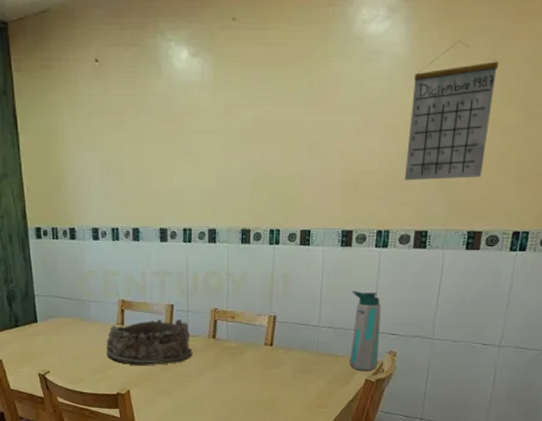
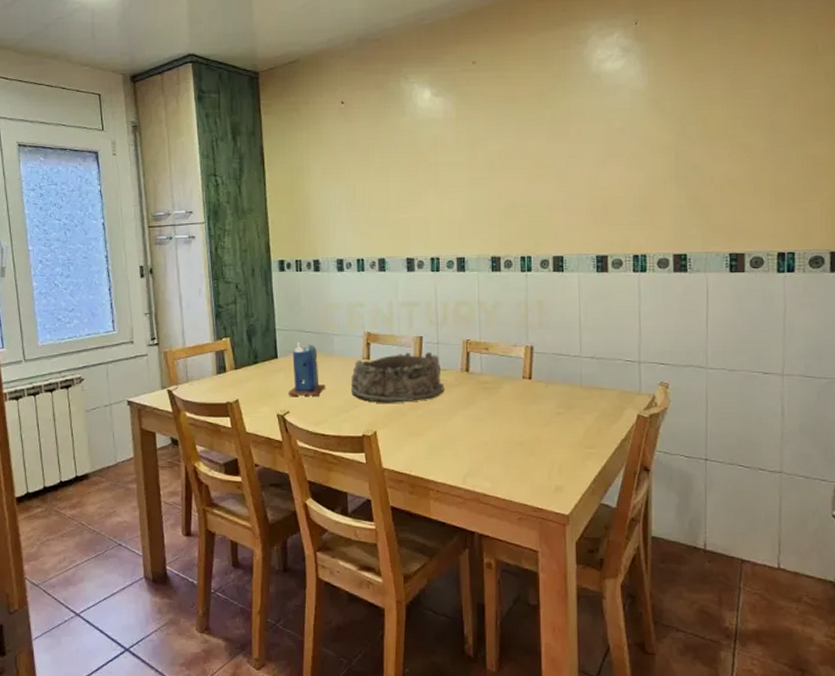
candle: none [48,308,83,358] -> present [288,343,326,396]
water bottle: present [349,290,381,372] -> none [613,317,650,406]
calendar: present [405,41,499,181] -> none [654,74,737,205]

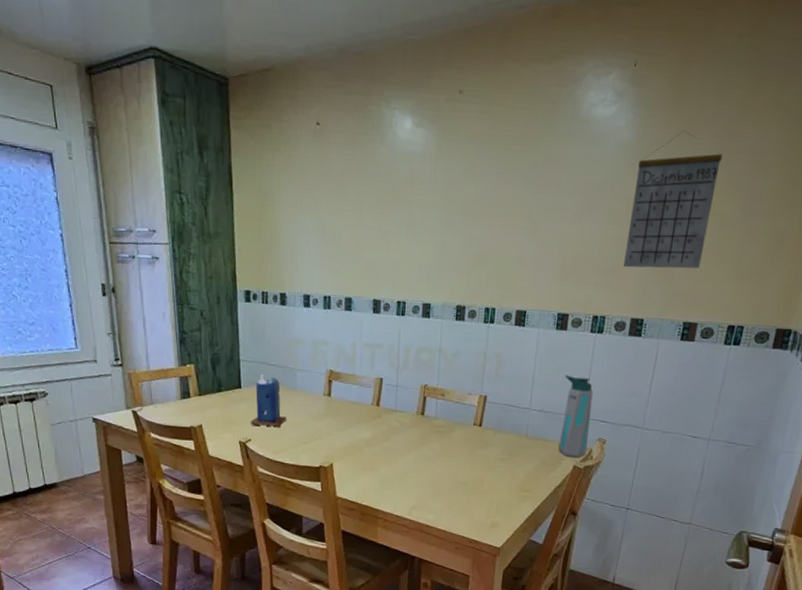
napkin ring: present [351,352,445,403] -> none [311,392,400,439]
water bottle: none [613,317,650,406] -> present [558,374,593,458]
calendar: none [654,74,737,205] -> present [623,130,723,269]

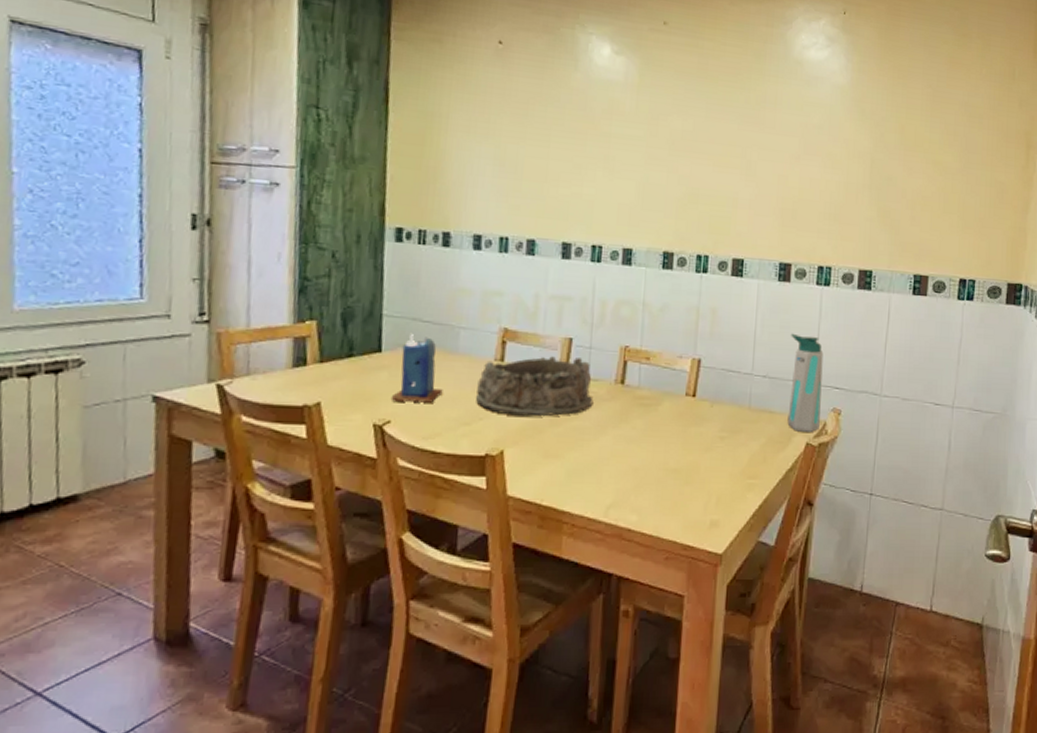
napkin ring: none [311,392,400,439] -> present [476,356,593,417]
calendar: present [623,130,723,269] -> none [847,79,937,218]

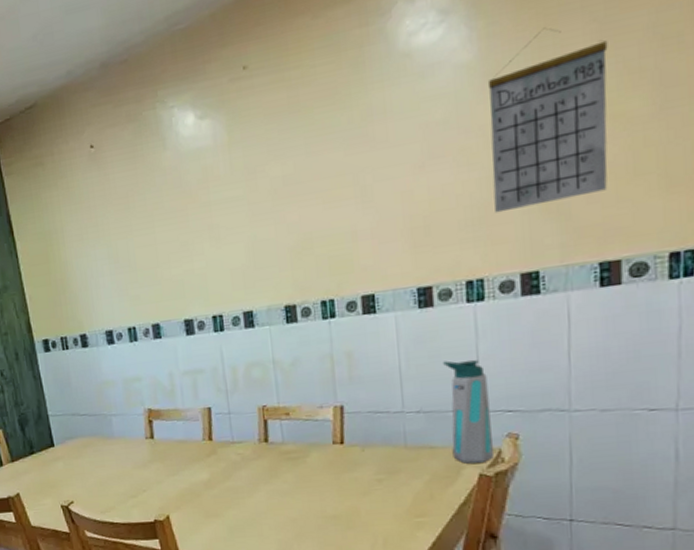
candle: present [390,334,443,403] -> none [69,427,109,485]
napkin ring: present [476,356,593,417] -> none [135,424,242,485]
calendar: none [847,79,937,218] -> present [487,27,608,213]

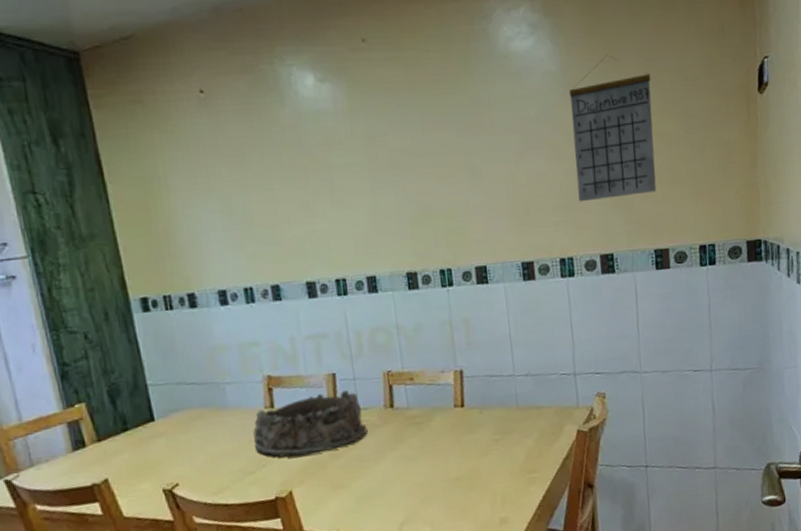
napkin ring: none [135,424,242,485] -> present [253,390,368,458]
water bottle: present [443,359,495,464] -> none [545,327,588,421]

